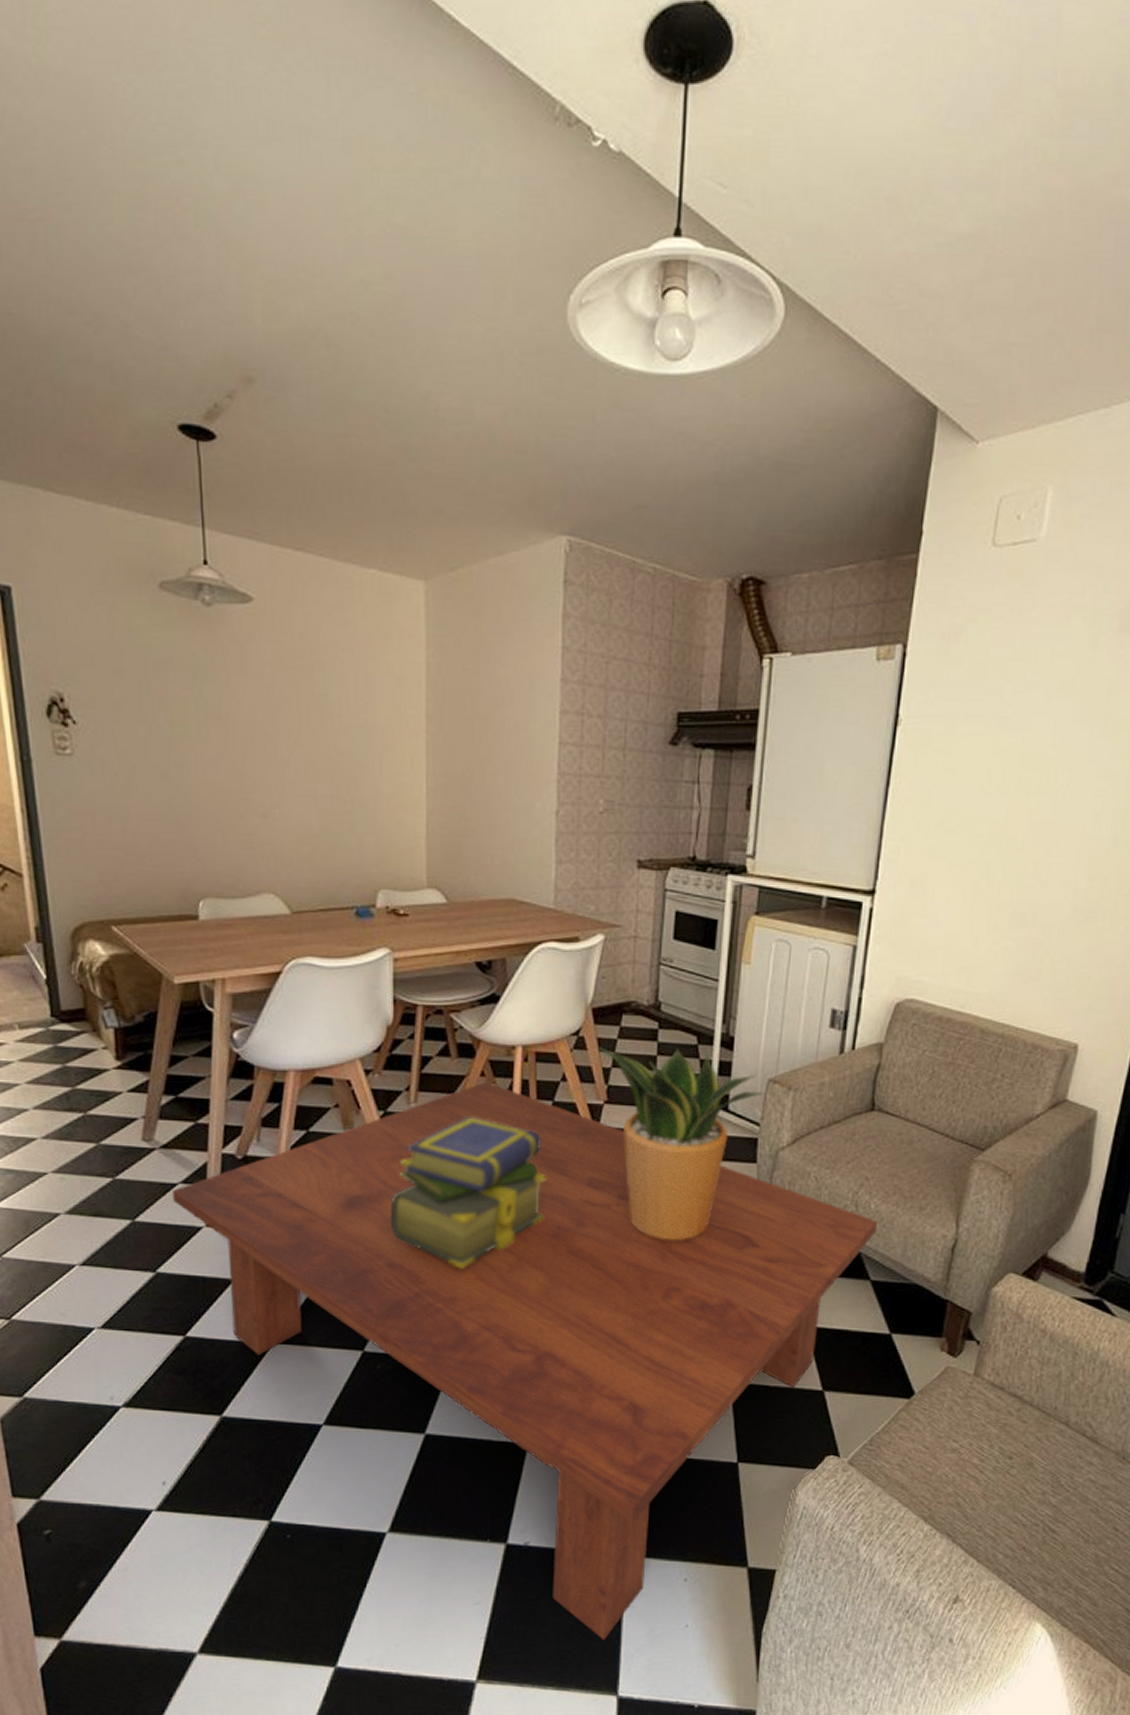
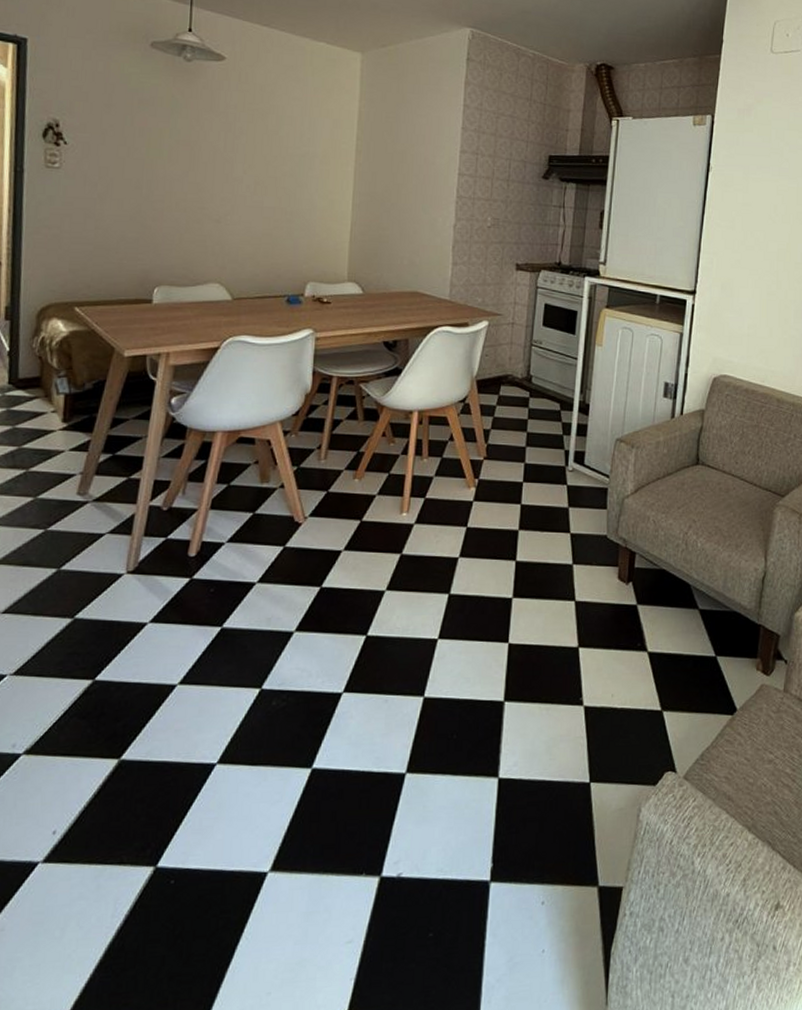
coffee table: present [172,1081,877,1640] -> none [99,440,703,973]
stack of books: present [390,1115,546,1268] -> none [295,470,433,607]
potted plant: present [595,1047,766,1242] -> none [478,412,615,579]

